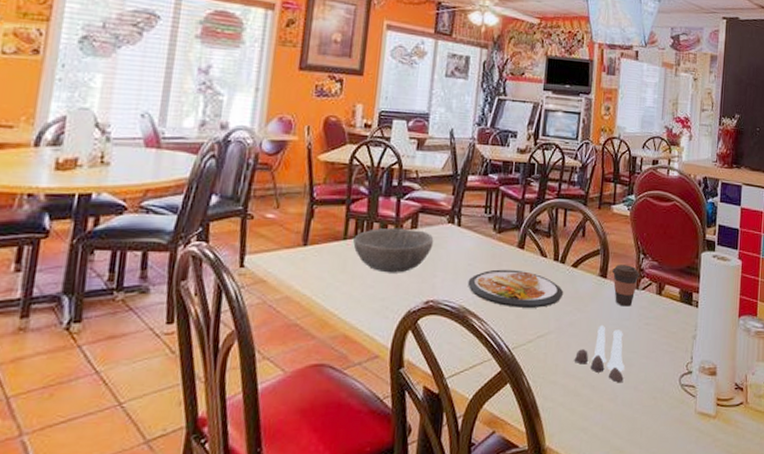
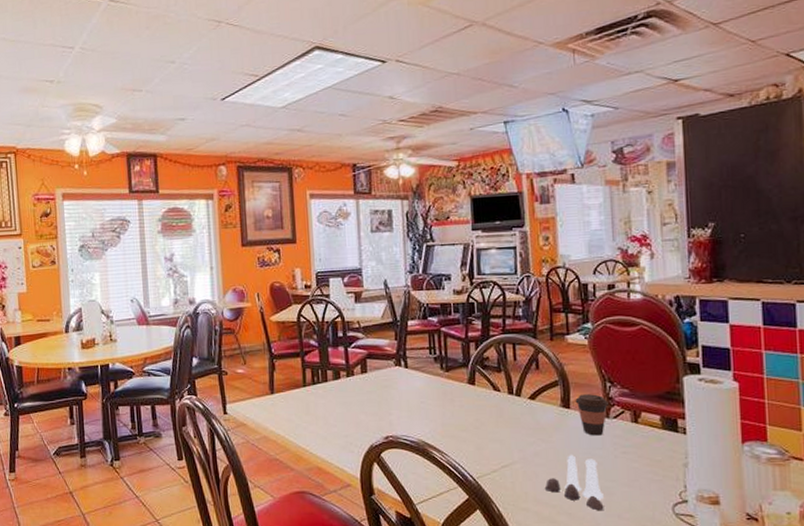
bowl: present [353,227,434,273] -> none [312,373,385,413]
dish: present [467,269,563,308] -> none [423,405,523,440]

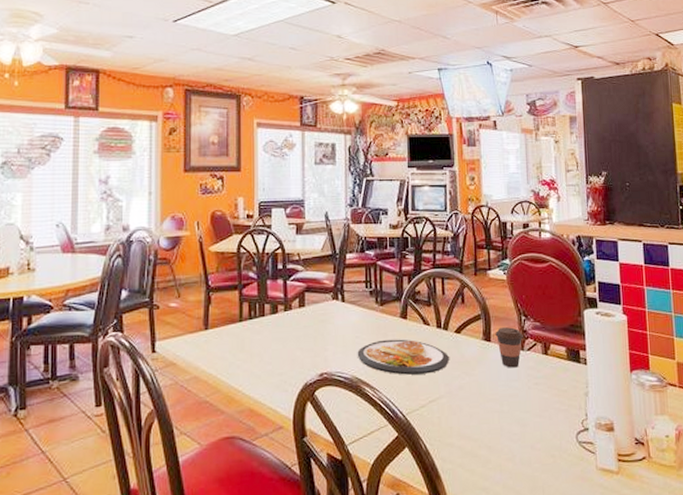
dish: none [423,405,523,440] -> present [357,339,449,375]
salt and pepper shaker set: present [544,454,604,511] -> none [467,386,519,443]

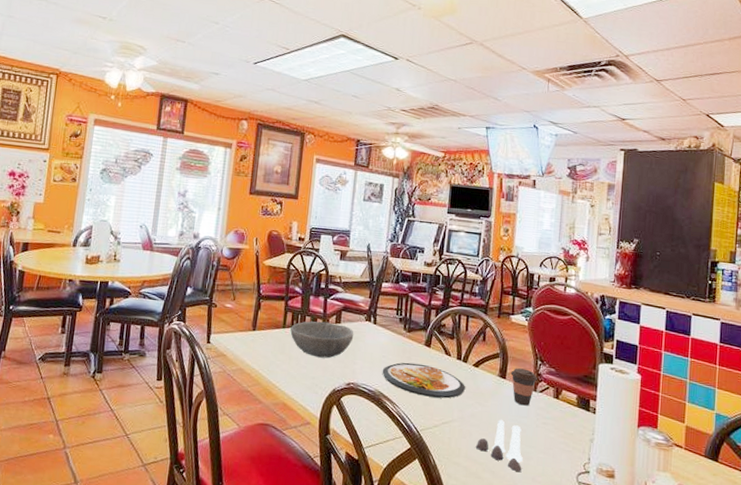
bowl: none [249,307,321,350] -> present [290,321,354,359]
salt and pepper shaker set: none [467,386,519,443] -> present [475,419,523,473]

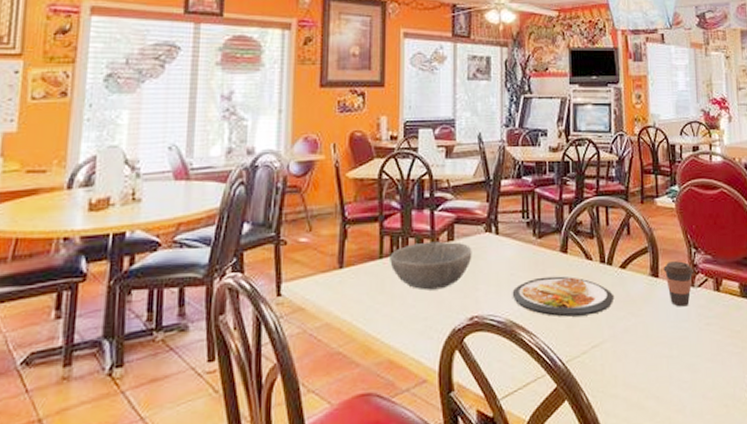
salt and pepper shaker set: present [475,419,523,473] -> none [633,328,690,392]

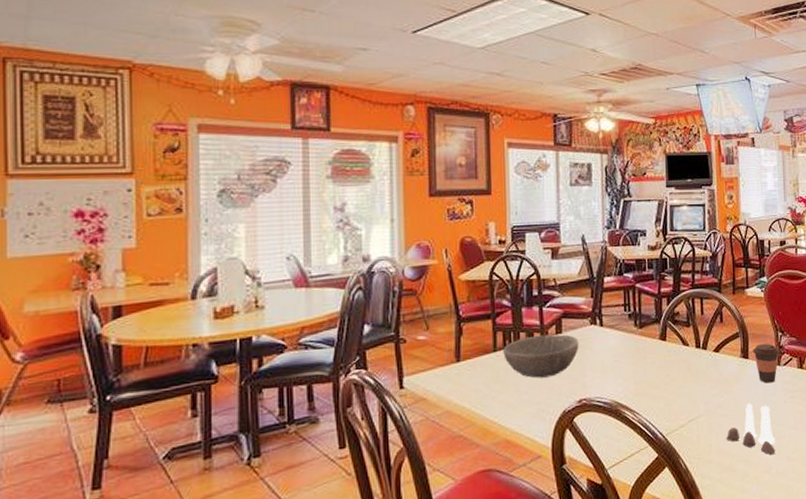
dish: present [512,276,613,317] -> none [616,361,708,397]
salt and pepper shaker set: none [633,328,690,392] -> present [726,402,775,455]

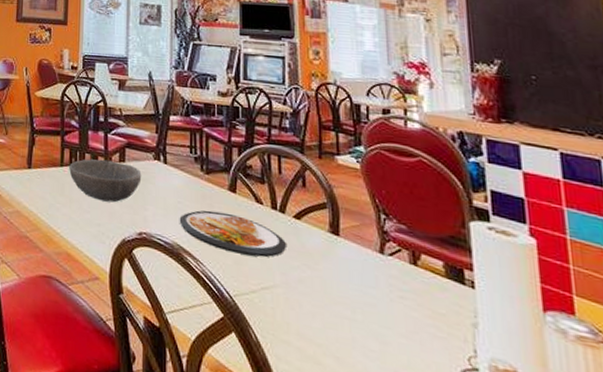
dish: none [616,361,708,397] -> present [179,210,286,258]
salt and pepper shaker set: present [726,402,775,455] -> none [309,287,378,362]
coffee cup: present [753,343,780,384] -> none [345,222,383,273]

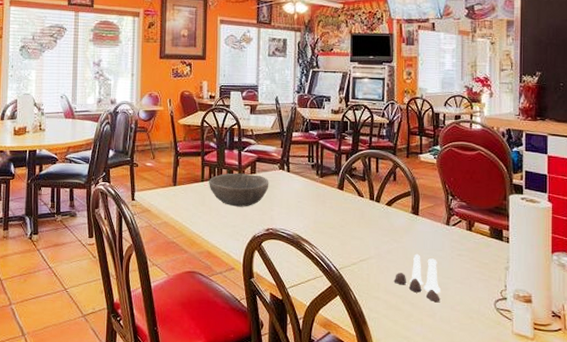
dish: present [179,210,286,258] -> none [299,206,379,237]
salt and pepper shaker set: none [309,287,378,362] -> present [393,253,440,303]

